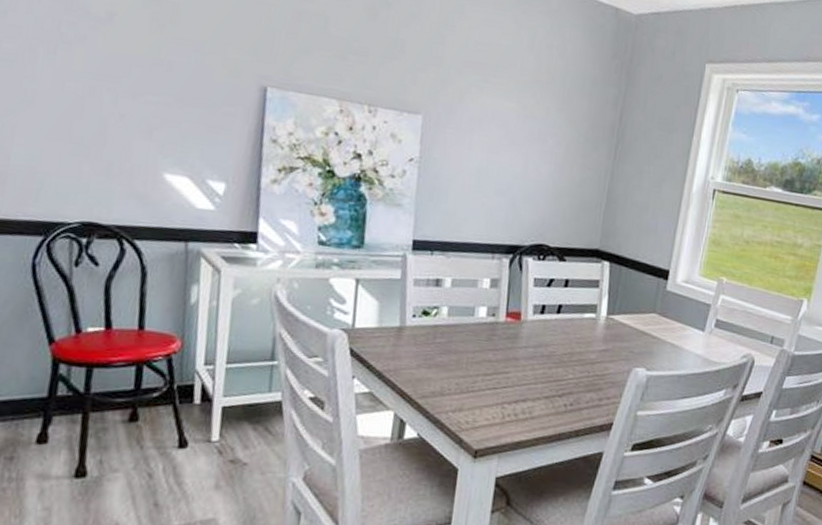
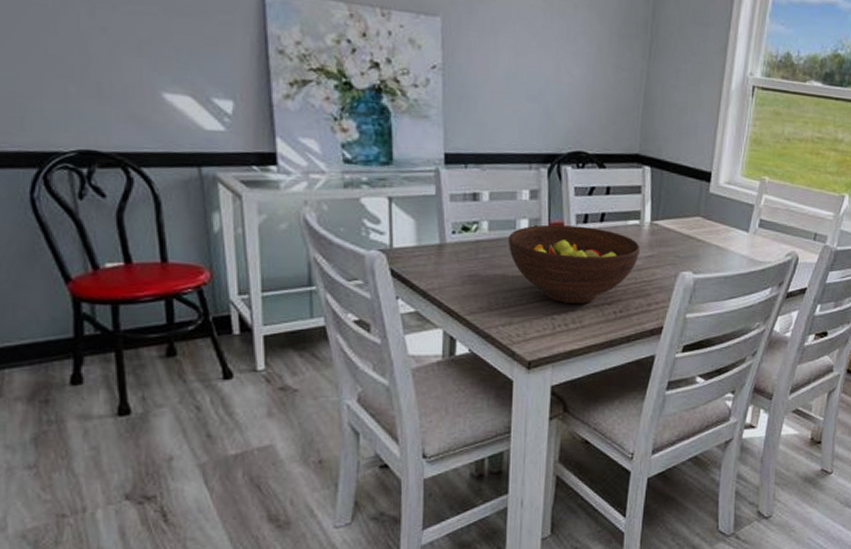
fruit bowl: none [465,313,594,394] -> present [508,224,640,303]

